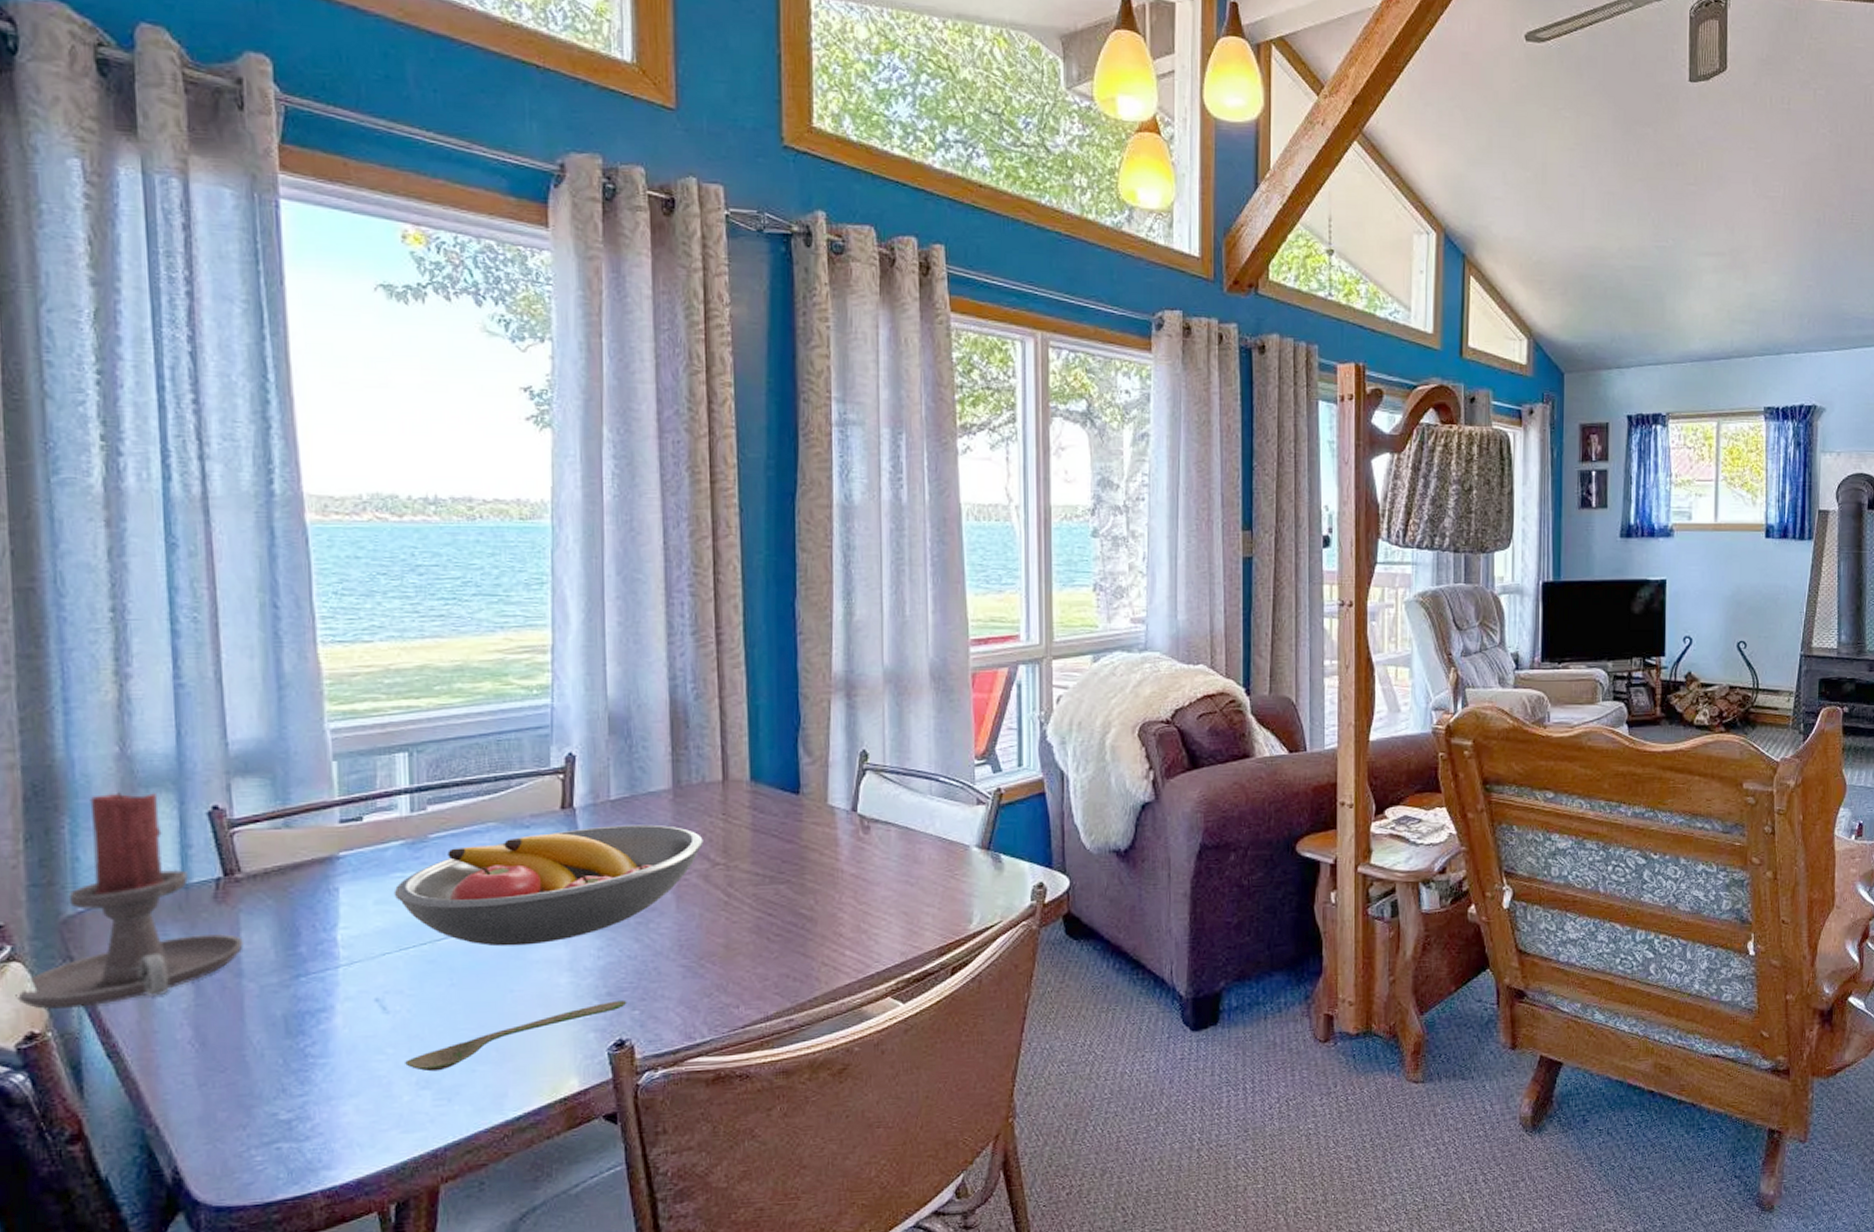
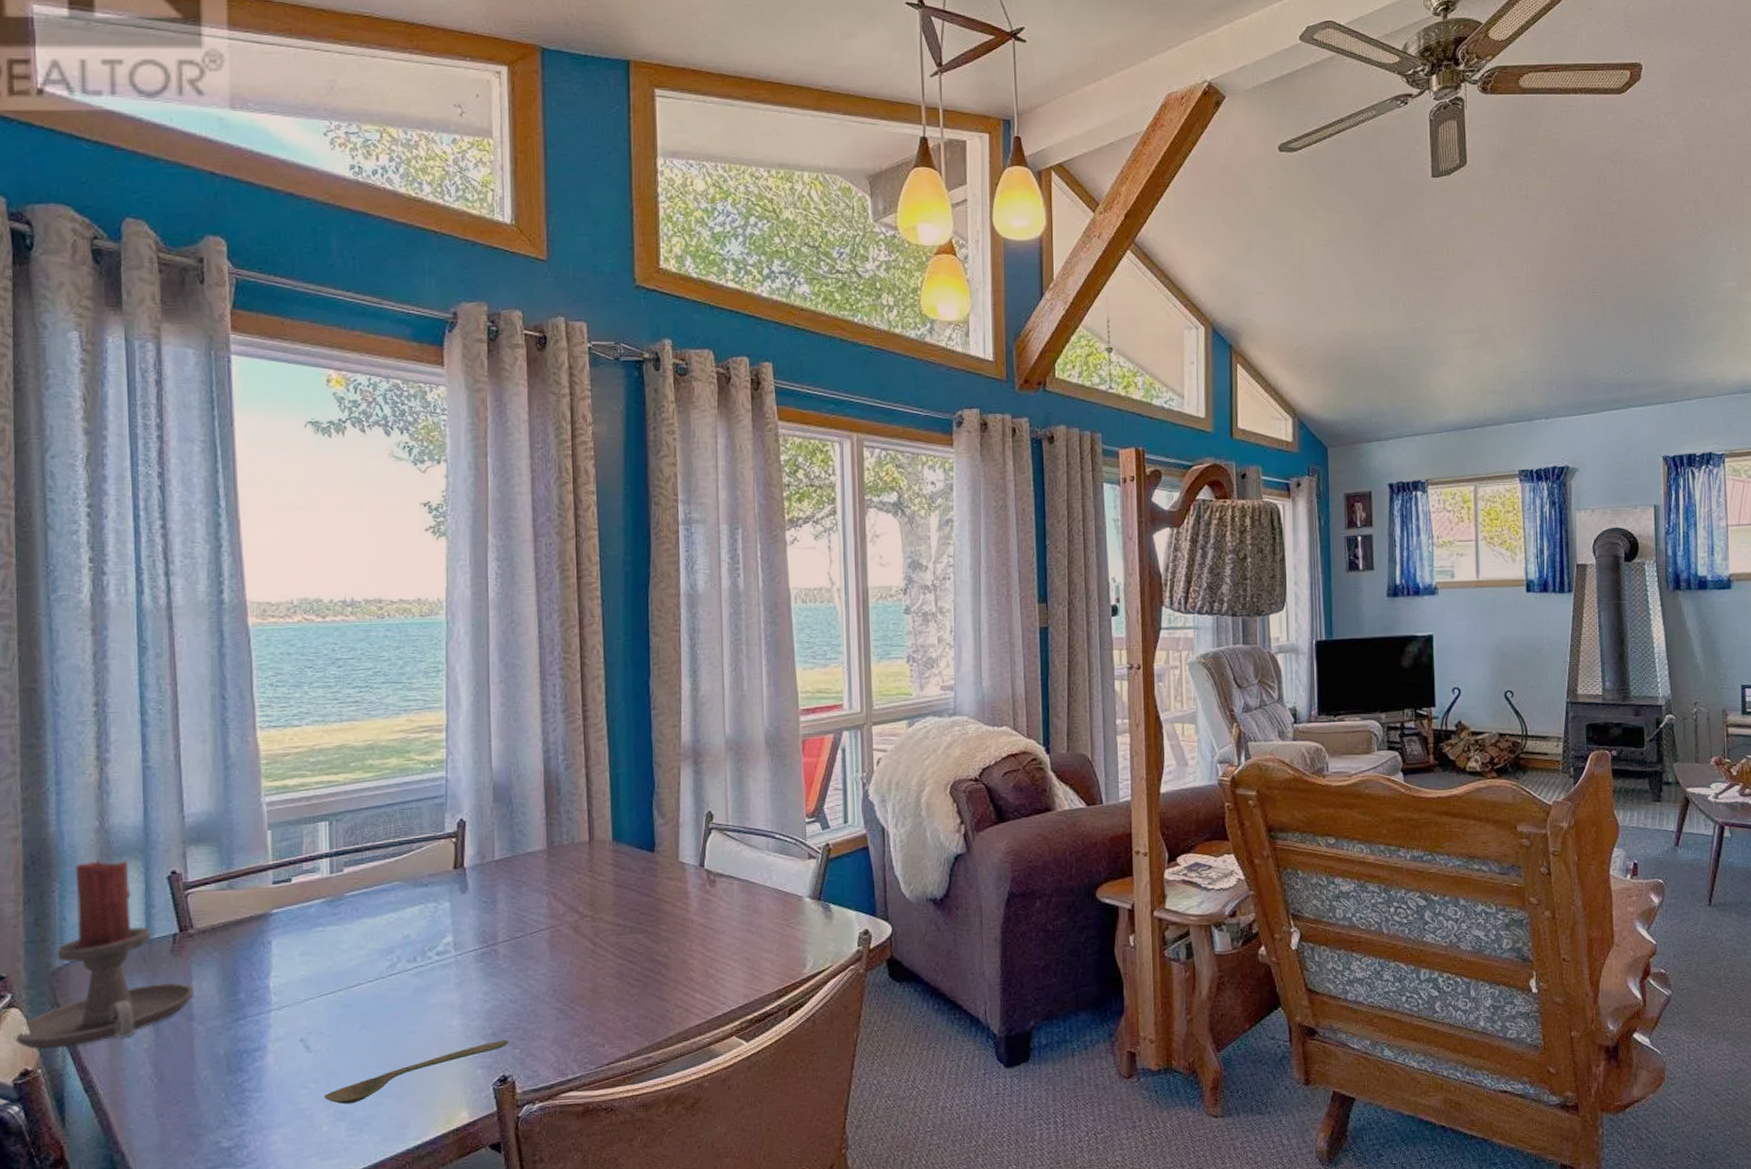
fruit bowl: present [393,824,703,947] -> none [316,881,573,992]

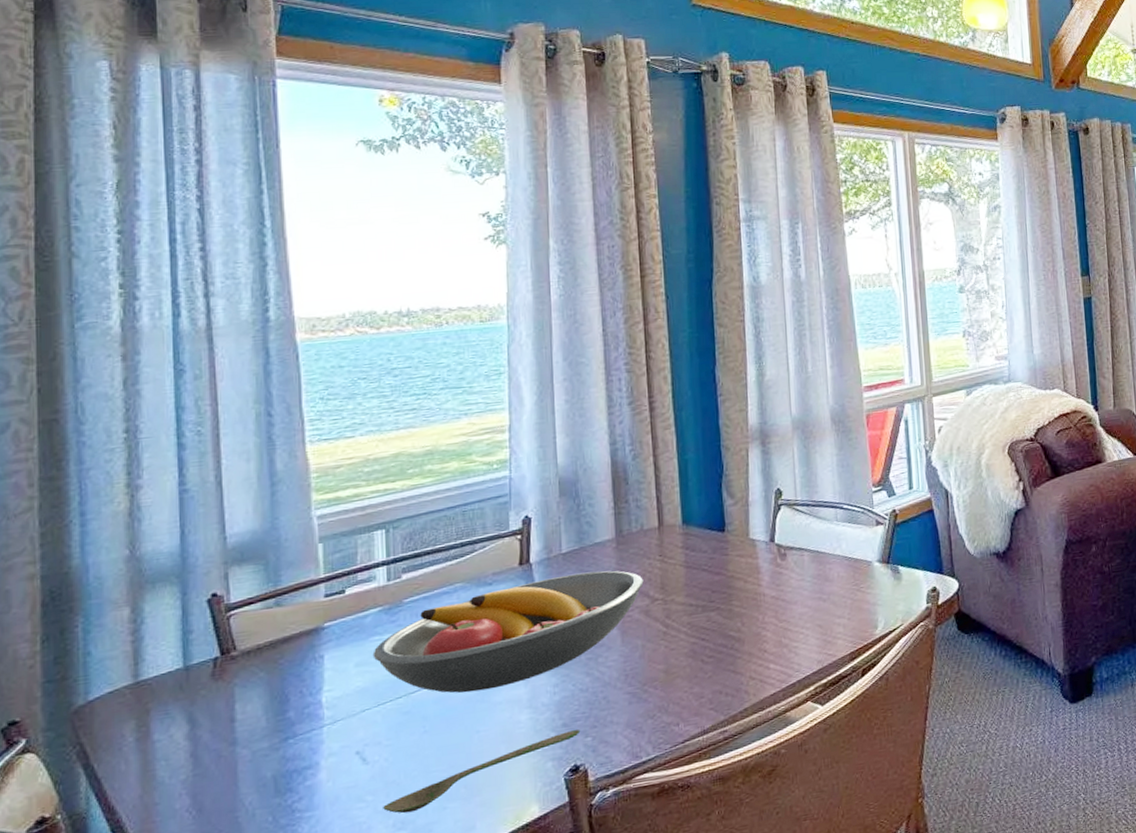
candle holder: present [14,861,194,1049] -> none [28,588,238,795]
fruit bowl: none [316,881,573,992] -> present [372,570,644,693]

